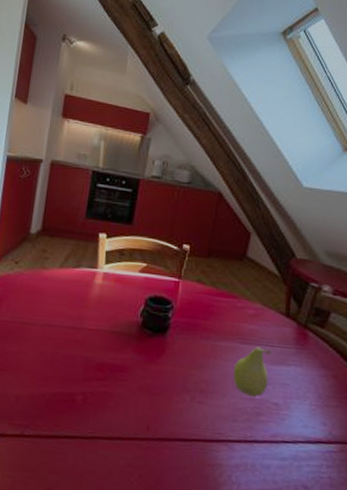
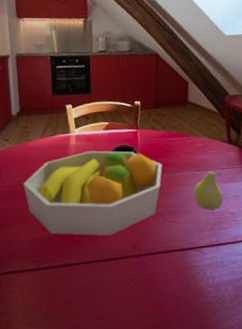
fruit bowl: none [25,295,202,408] -> present [23,150,162,236]

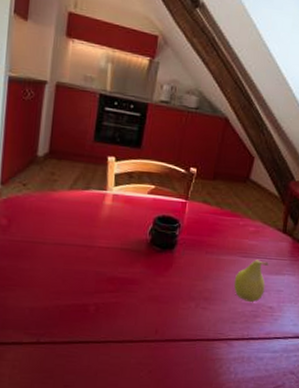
fruit bowl: present [23,150,162,236] -> none [36,215,206,315]

